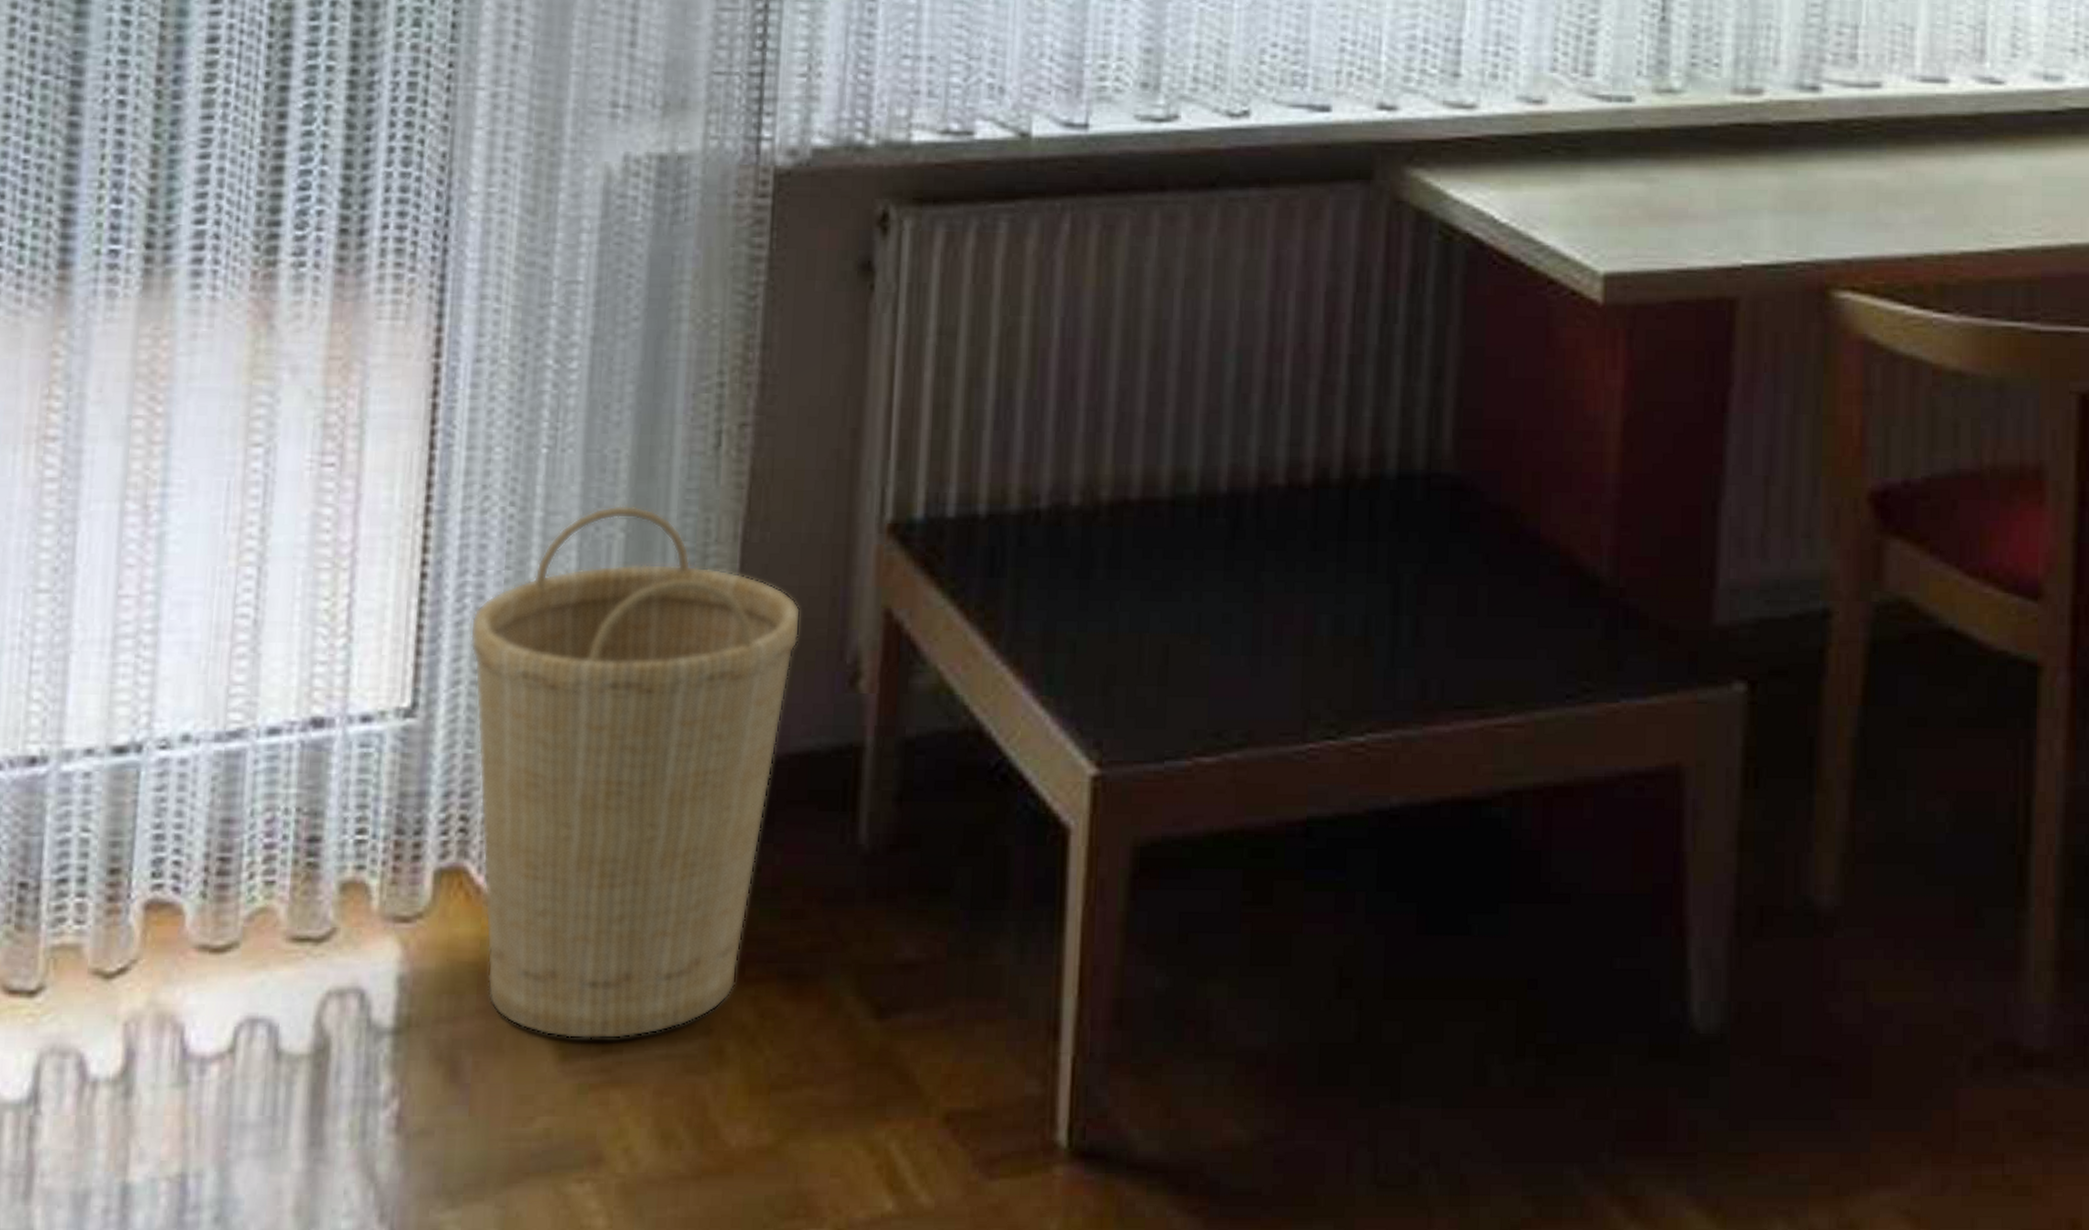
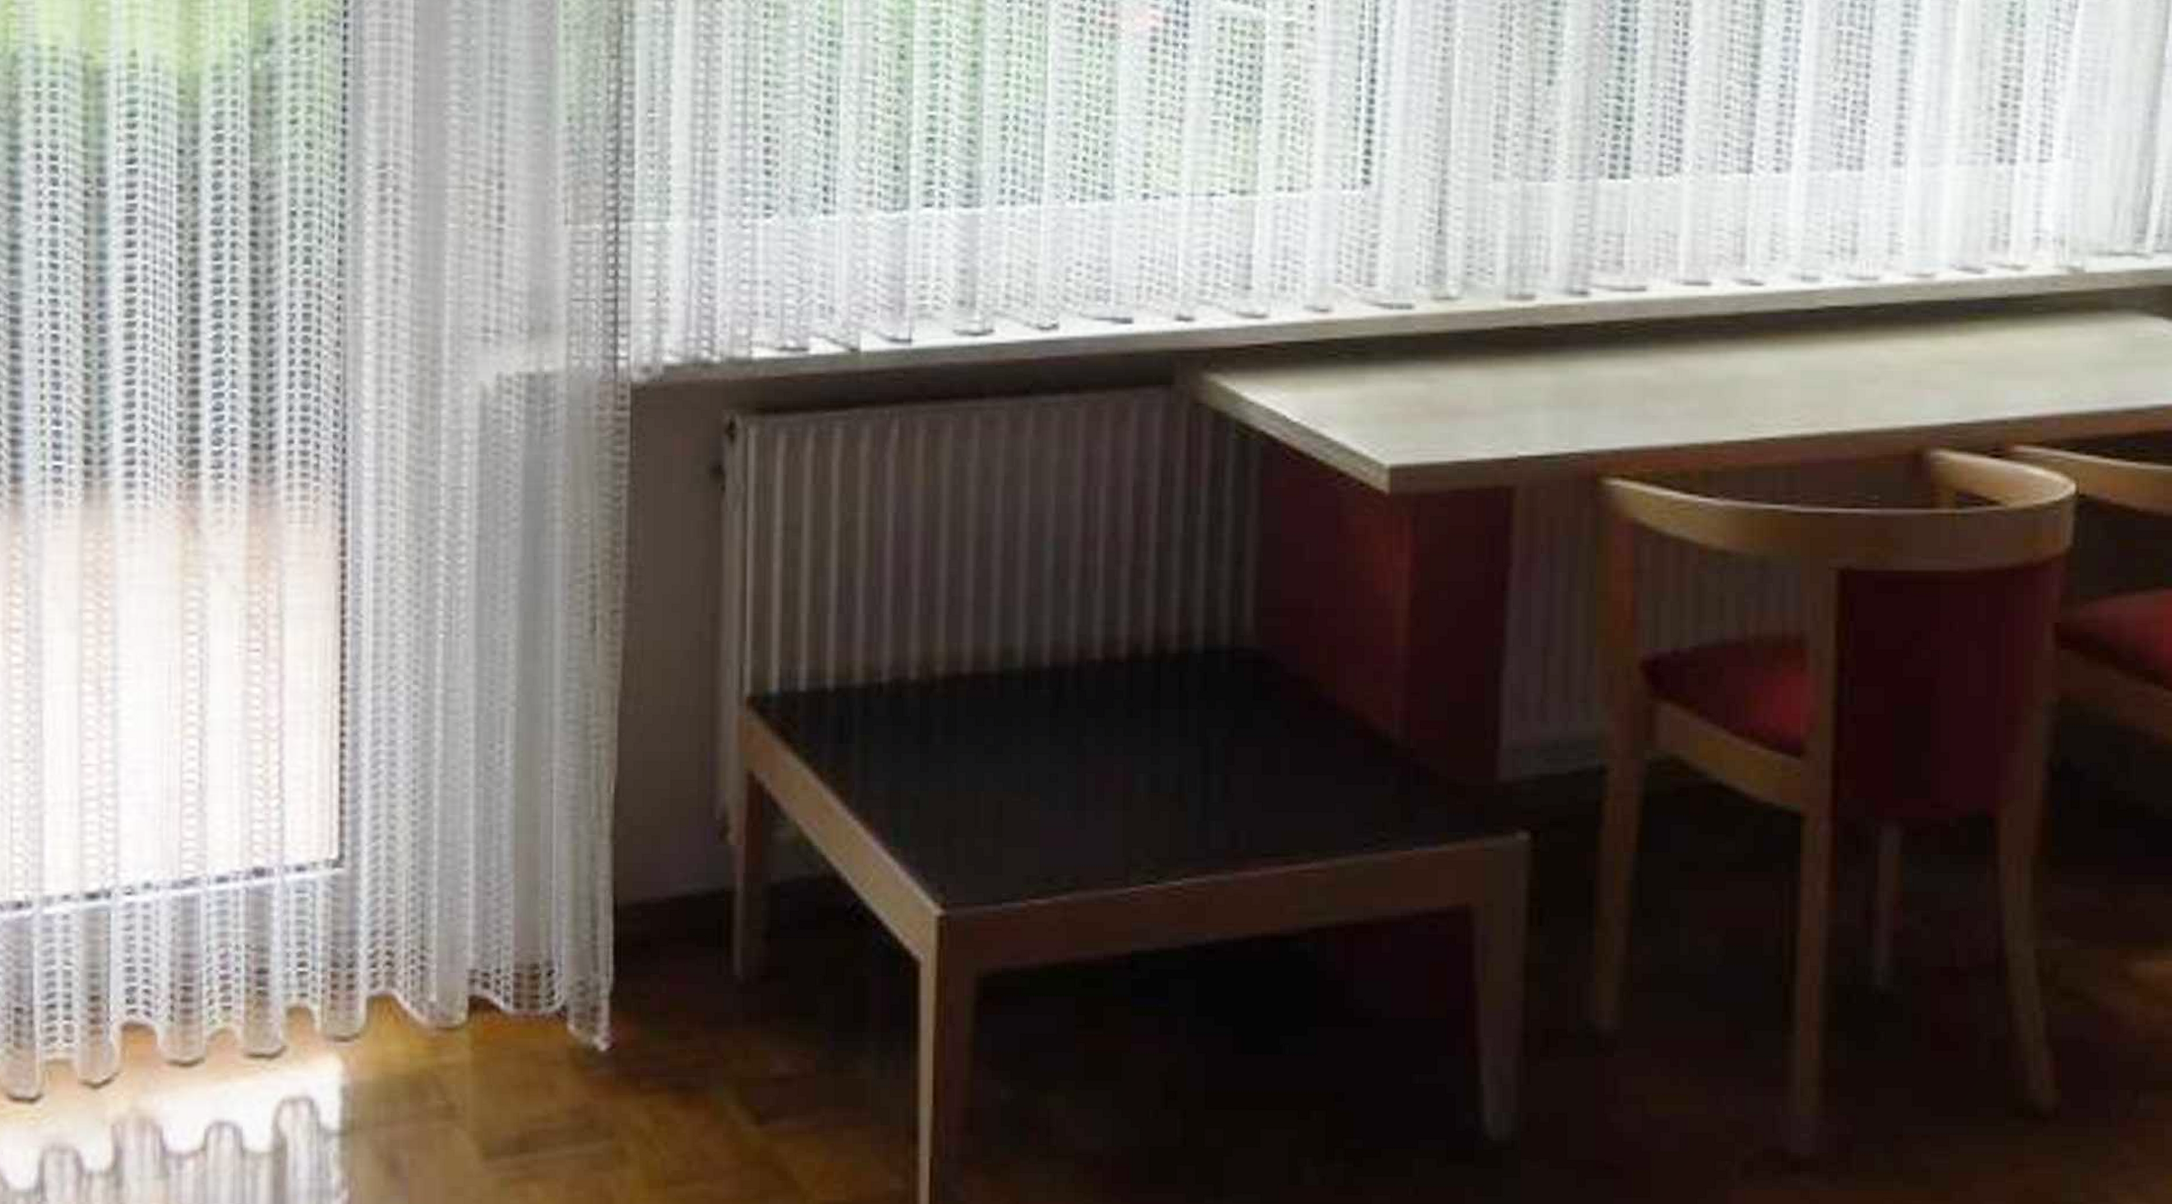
basket: present [470,504,801,1039] -> none [385,682,674,1141]

